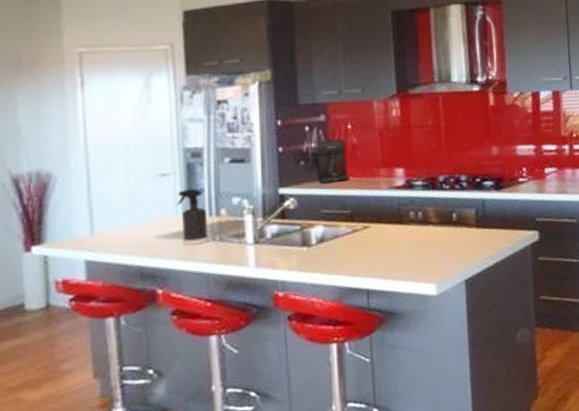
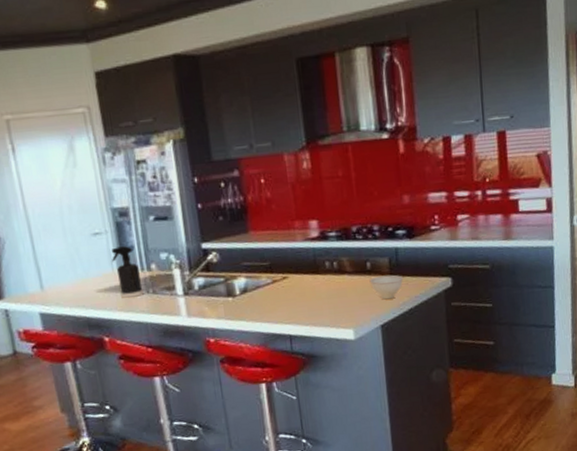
coffee maker: present [315,138,350,184] -> none [231,192,267,238]
bowl: none [455,226,491,253] -> present [369,274,404,300]

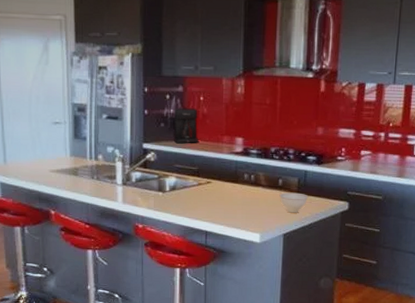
spray bottle: present [111,246,144,298] -> none [65,136,89,180]
coffee maker: none [231,192,267,238] -> present [173,107,200,144]

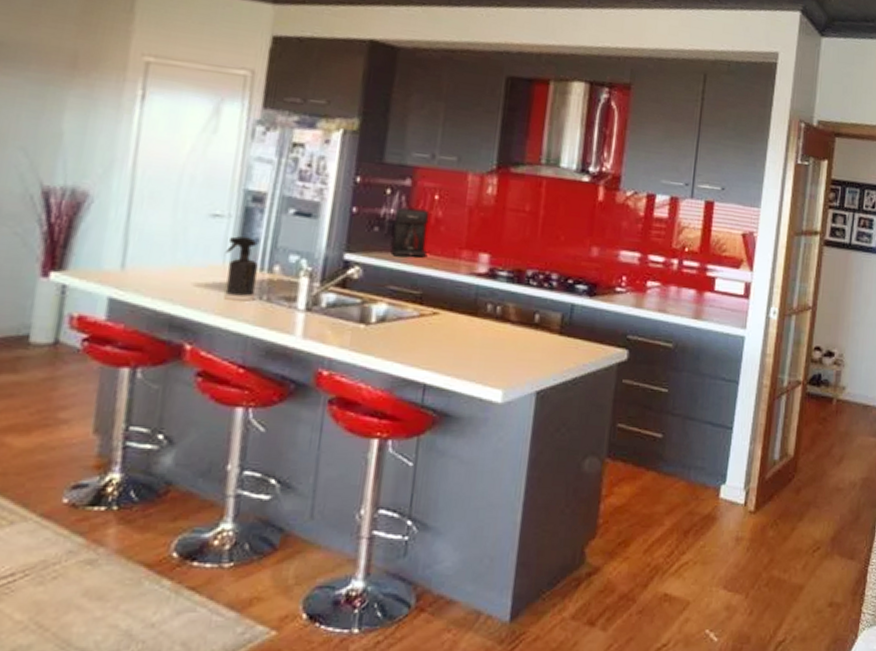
spray bottle: none [65,136,89,180] -> present [224,236,258,302]
bowl: present [279,192,309,213] -> none [534,332,575,363]

